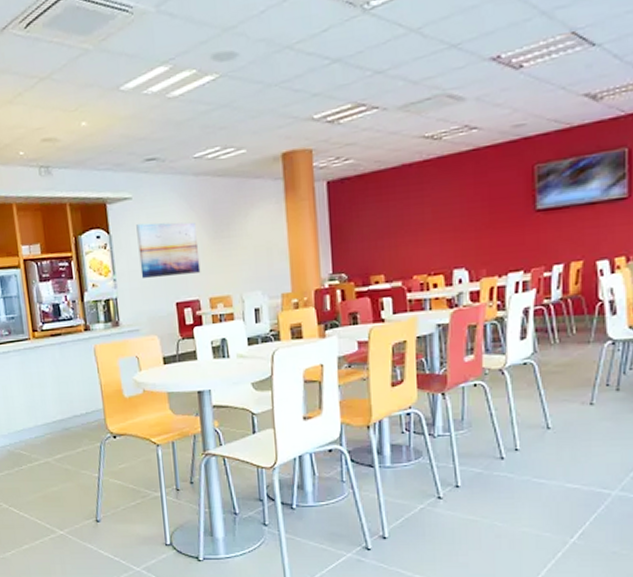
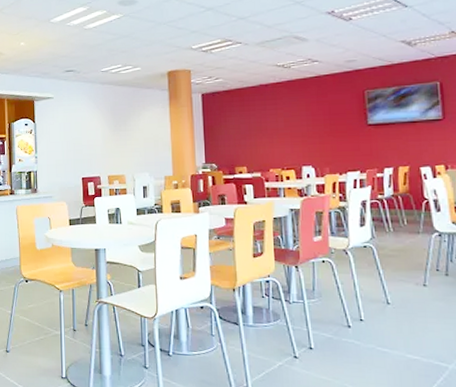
wall art: present [136,222,201,278] -> none [55,116,102,157]

